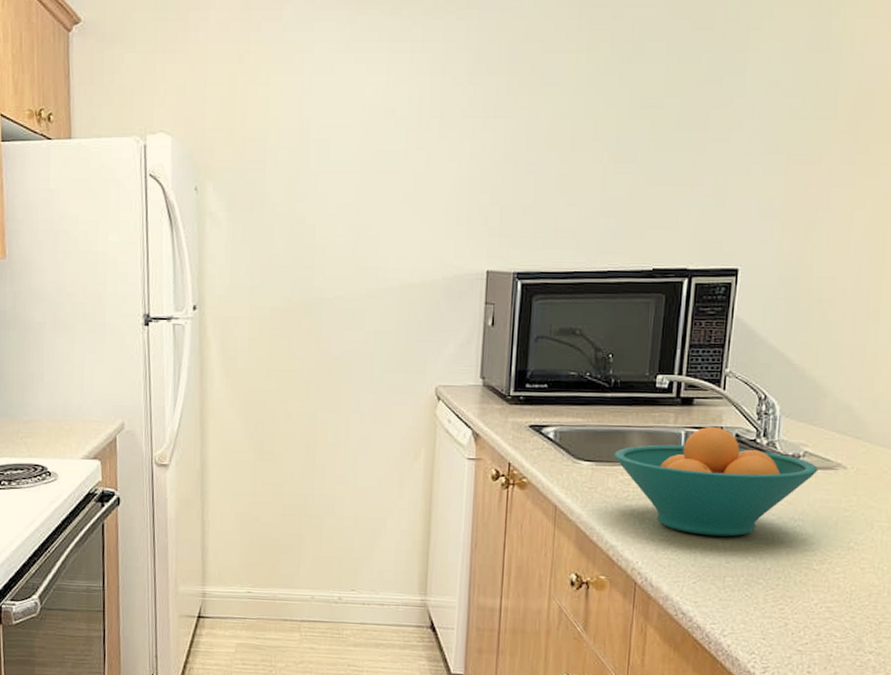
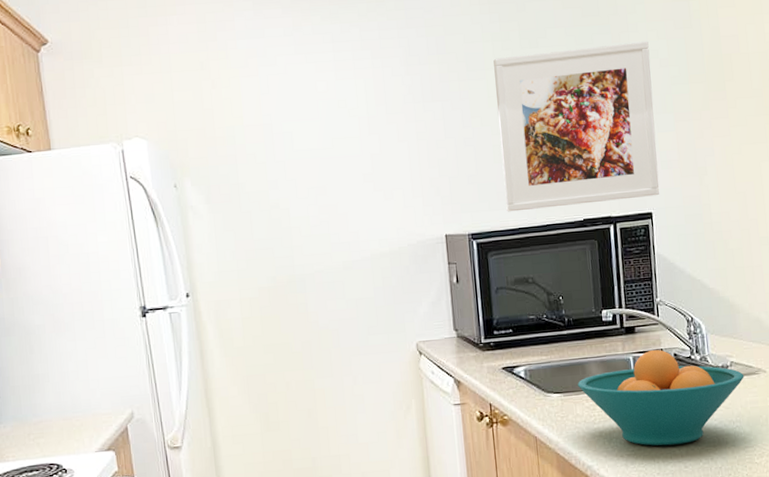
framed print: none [563,64,770,253] -> present [493,41,659,212]

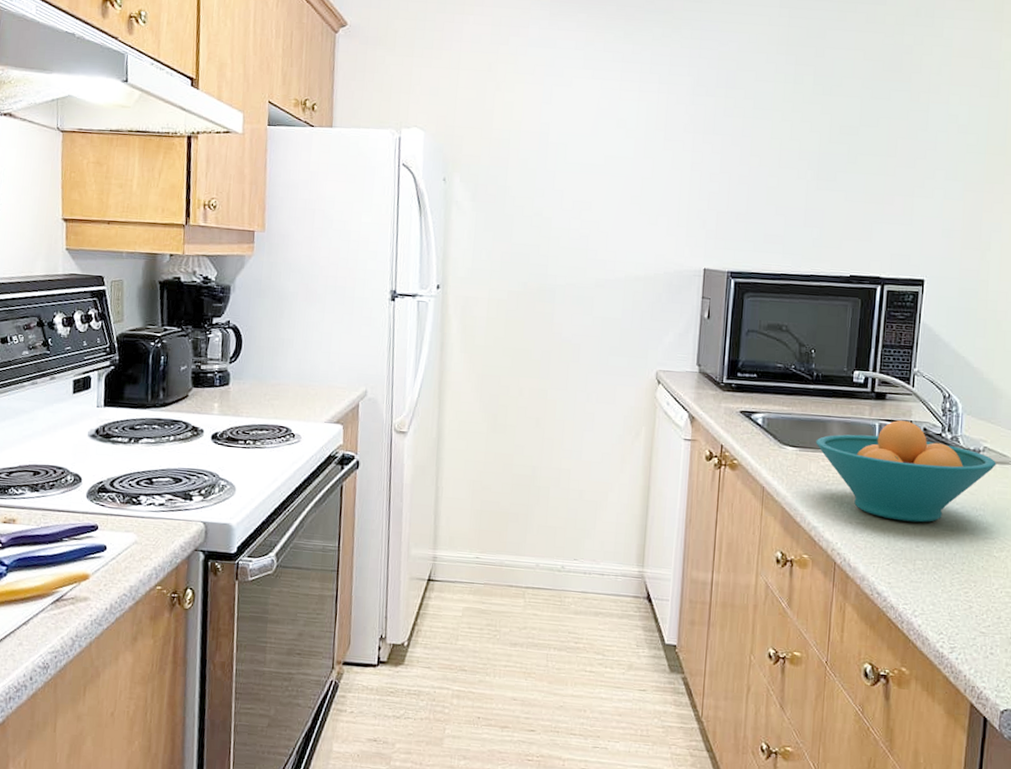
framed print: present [493,41,659,212] -> none [771,100,949,264]

